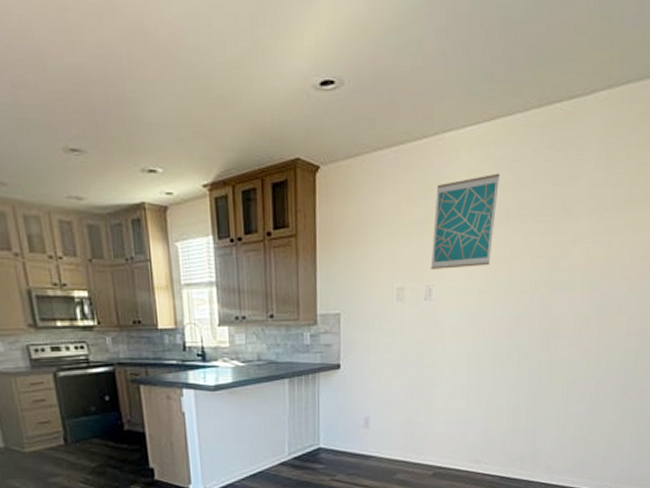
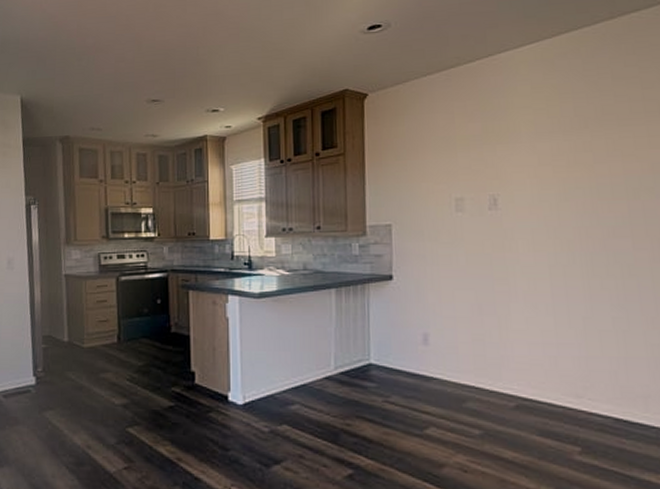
wall art: present [430,173,500,269] -> none [493,83,571,179]

